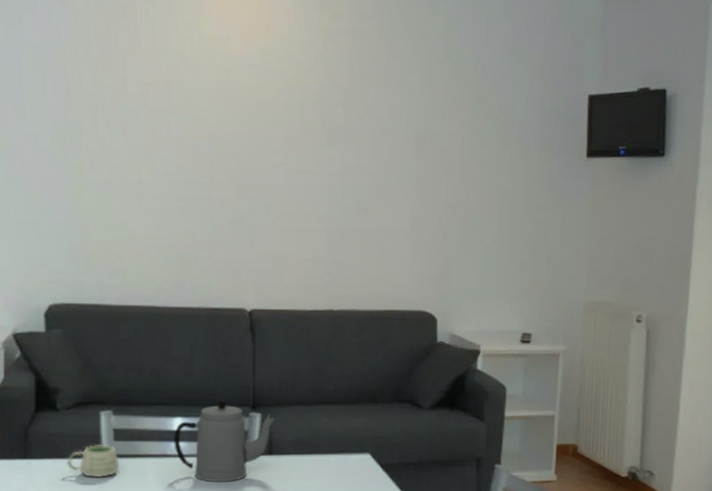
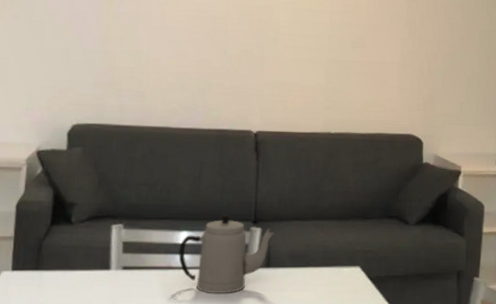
mug: present [67,444,119,477] -> none [76,256,126,289]

